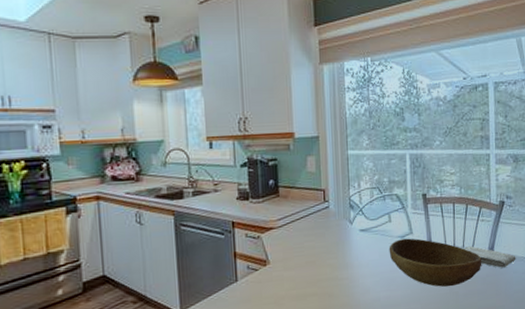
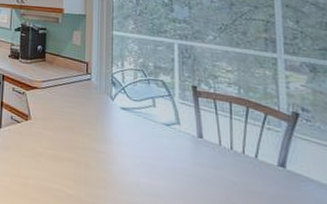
bowl: present [389,238,482,287] -> none [152,126,270,196]
washcloth: present [464,246,516,268] -> none [245,153,319,192]

